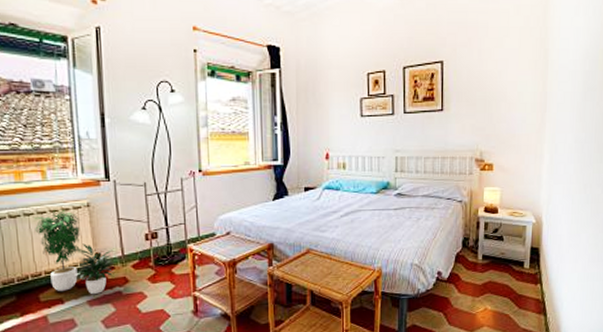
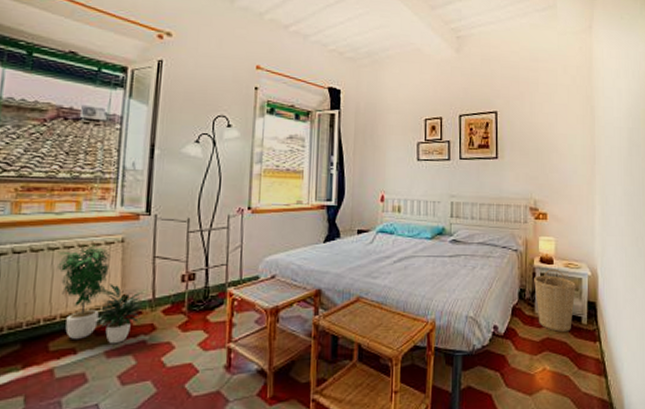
basket: none [478,217,520,276] -> present [534,269,576,332]

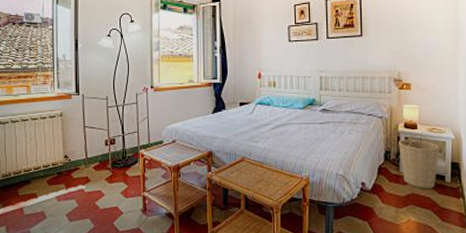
potted plant: present [58,244,145,344] -> none [19,117,81,192]

